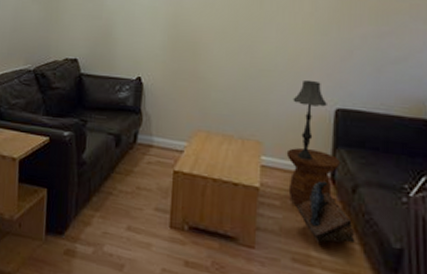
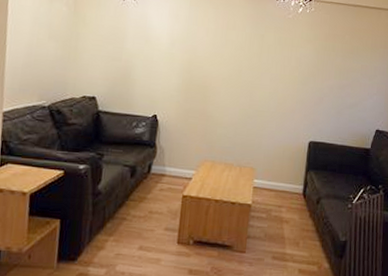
side table: present [286,148,341,207] -> none [272,172,311,217]
table lamp: present [293,79,327,161] -> none [279,119,304,181]
stool: present [296,181,355,244] -> none [277,196,317,244]

